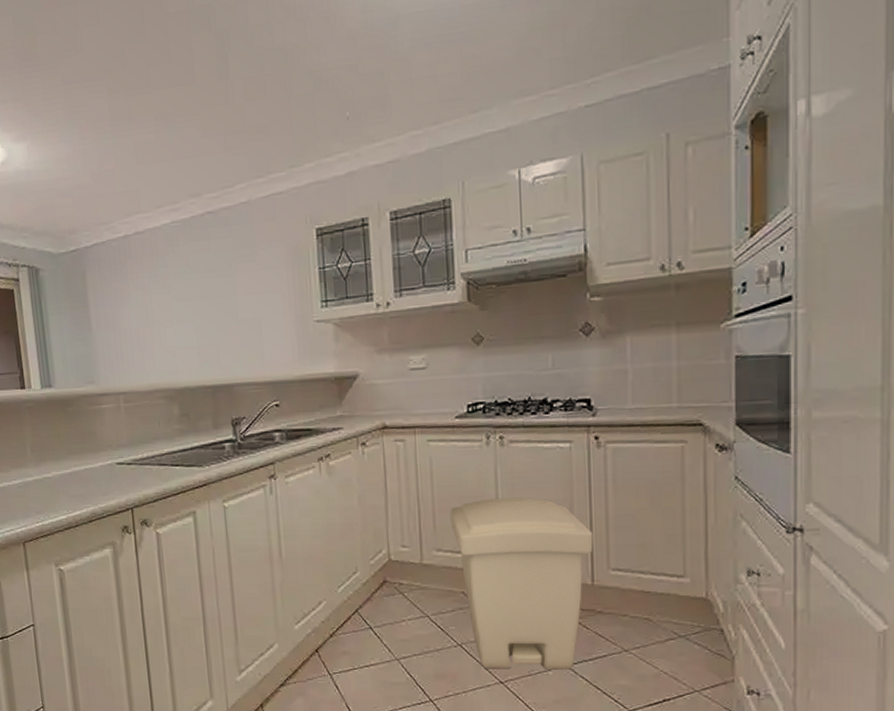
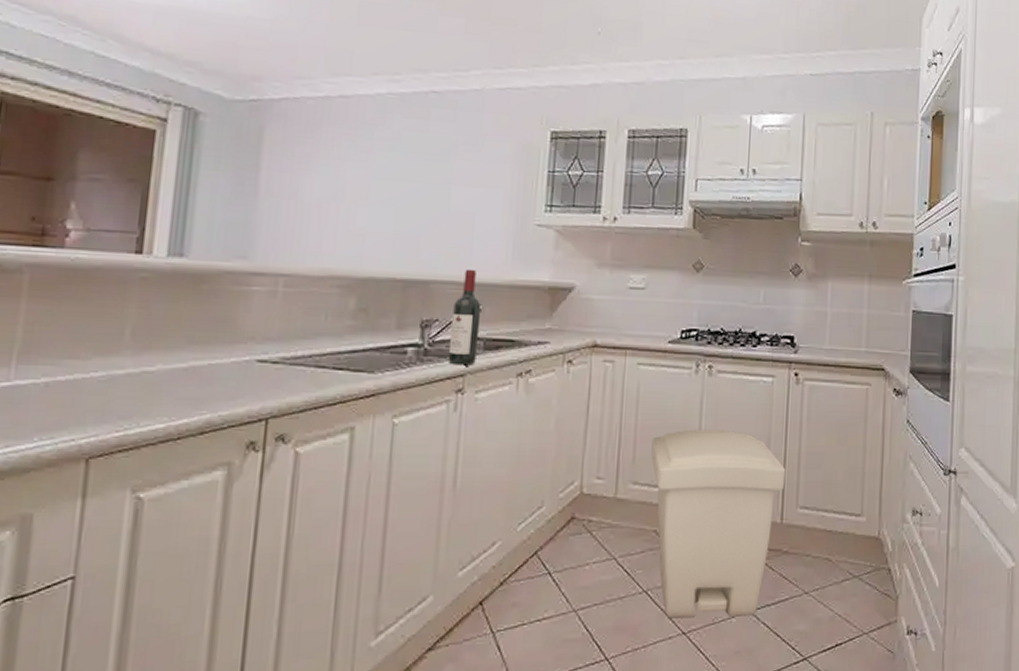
wine bottle: none [255,369,282,455] -> present [448,268,482,366]

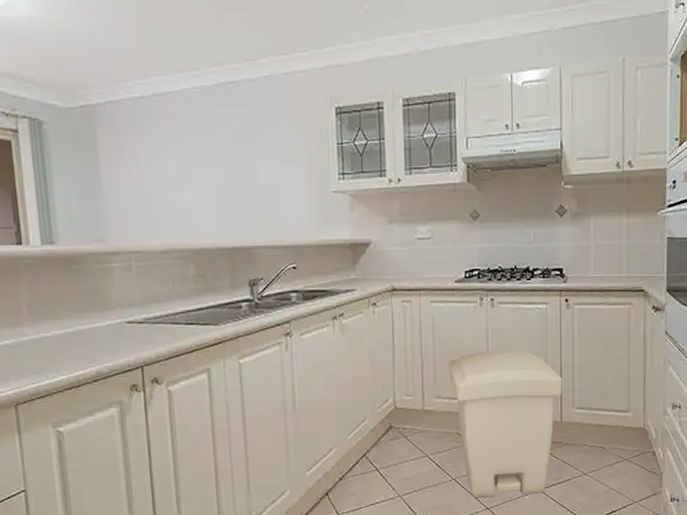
wine bottle: present [448,268,482,366] -> none [273,234,298,314]

